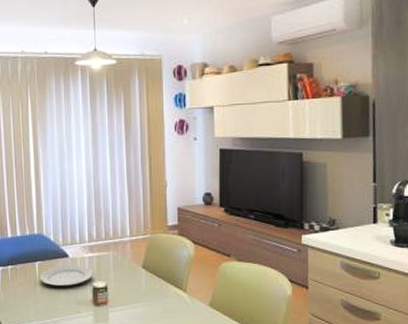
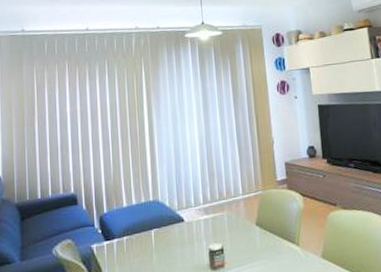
plate: present [39,266,93,287] -> none [156,229,209,254]

